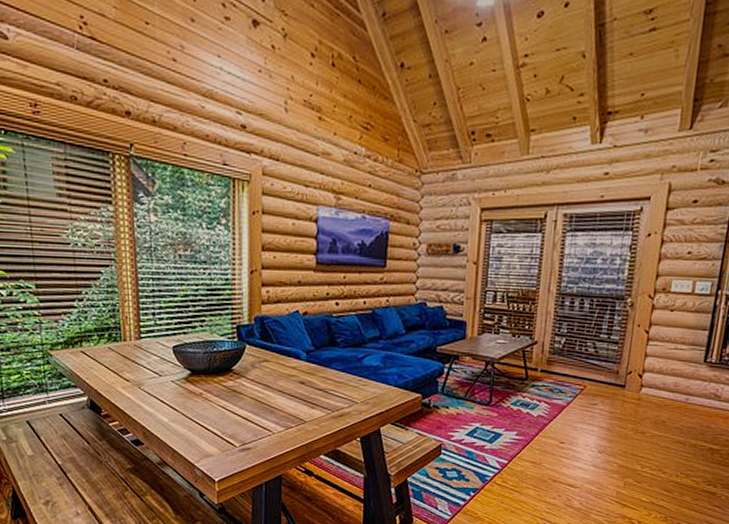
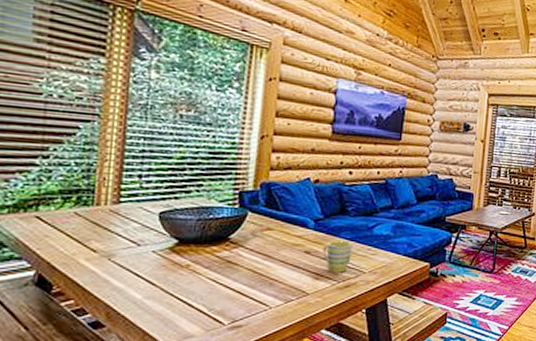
mug: none [316,371,344,403] -> present [323,240,353,273]

